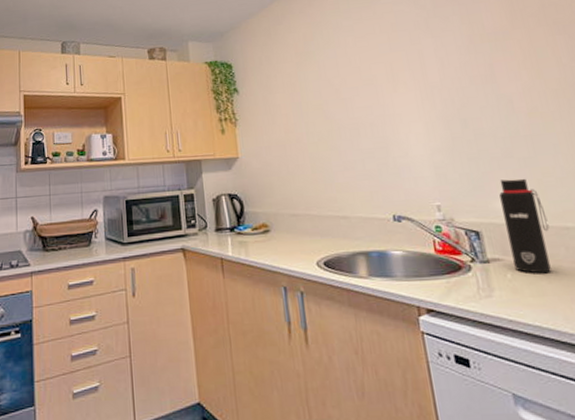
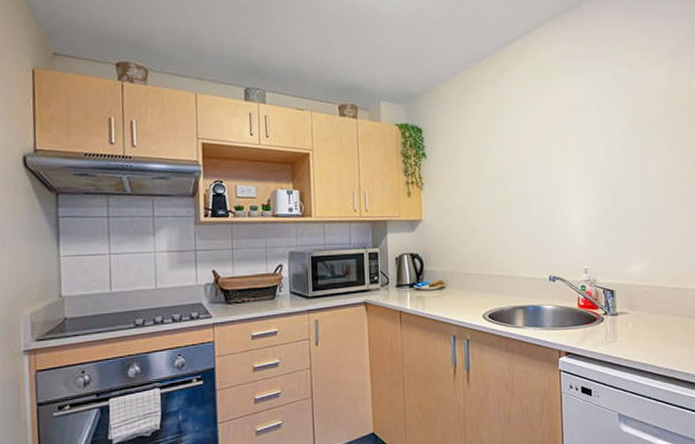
water bottle: present [499,178,552,274] -> none [633,248,665,324]

